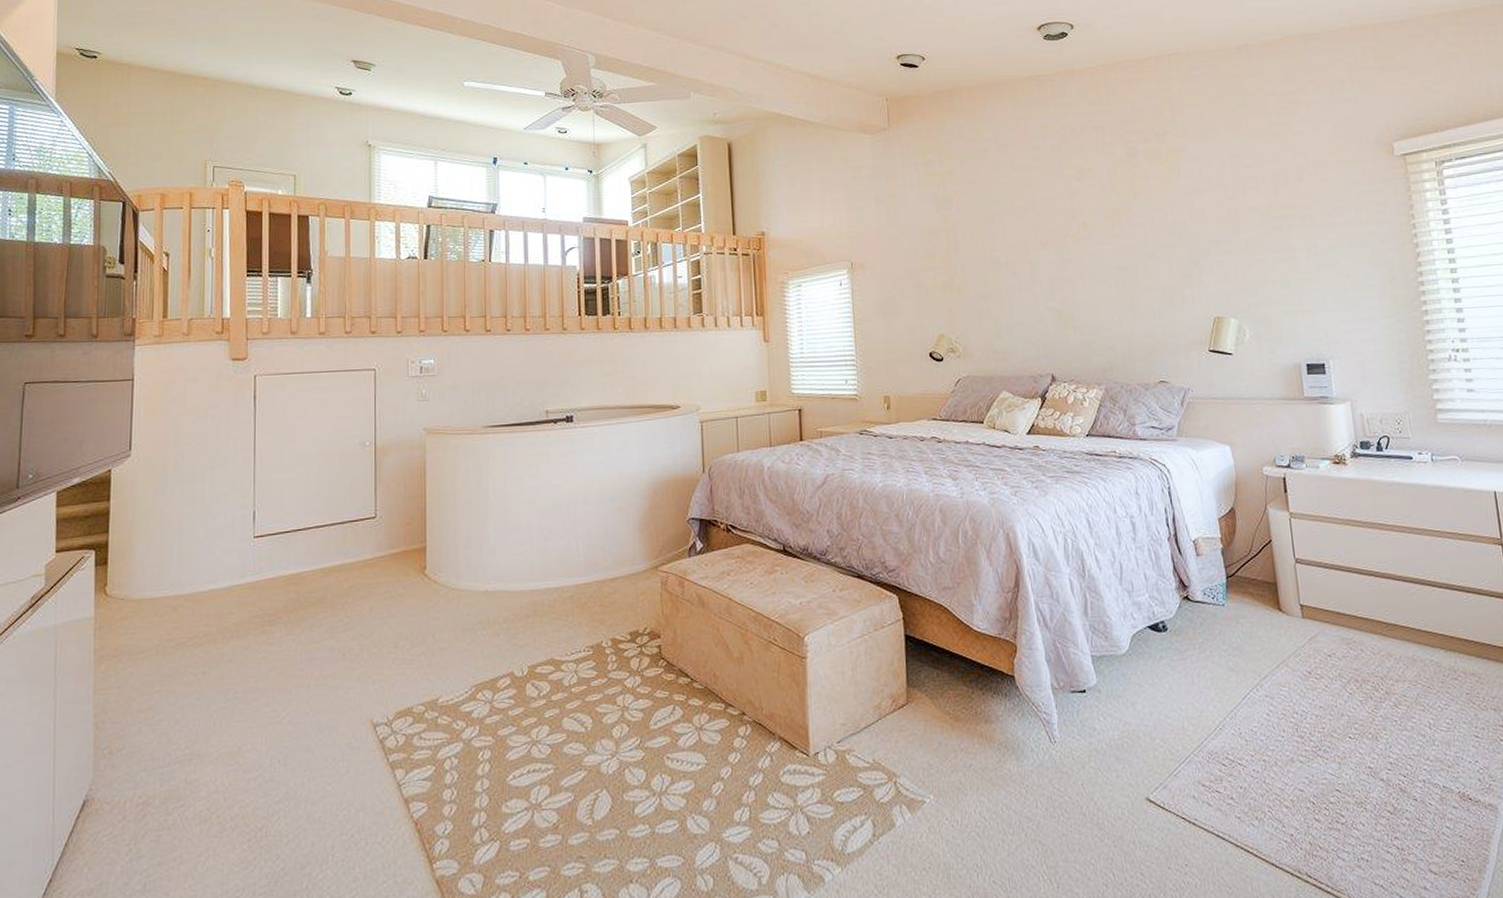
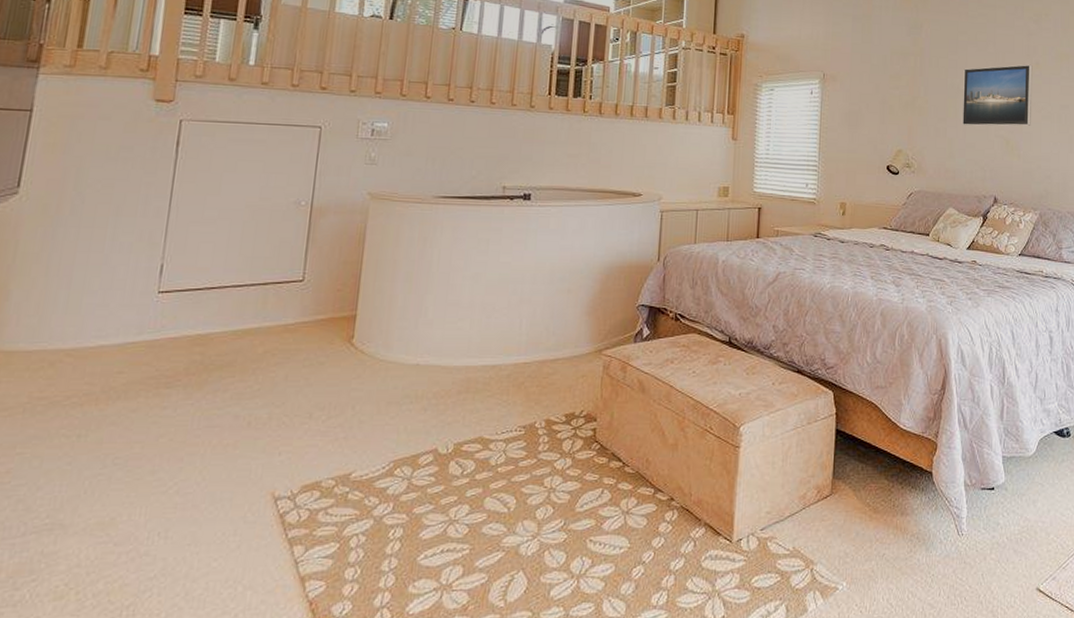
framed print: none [1002,226,1085,302] -> present [962,64,1033,126]

